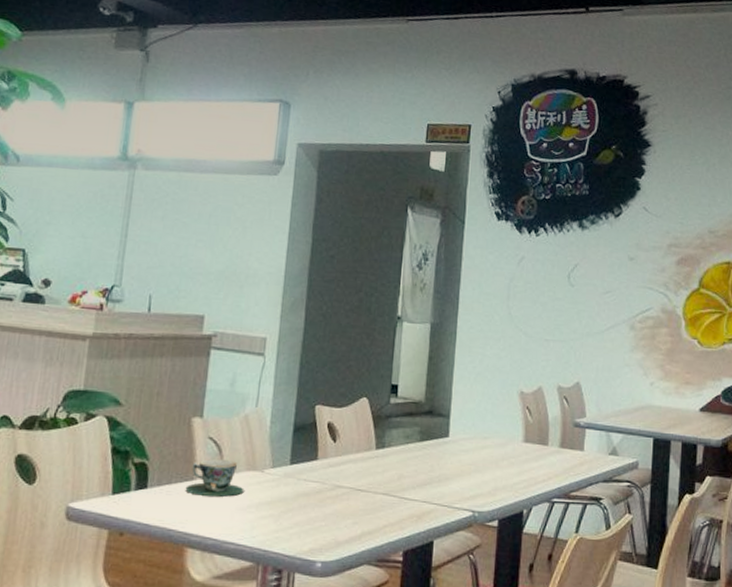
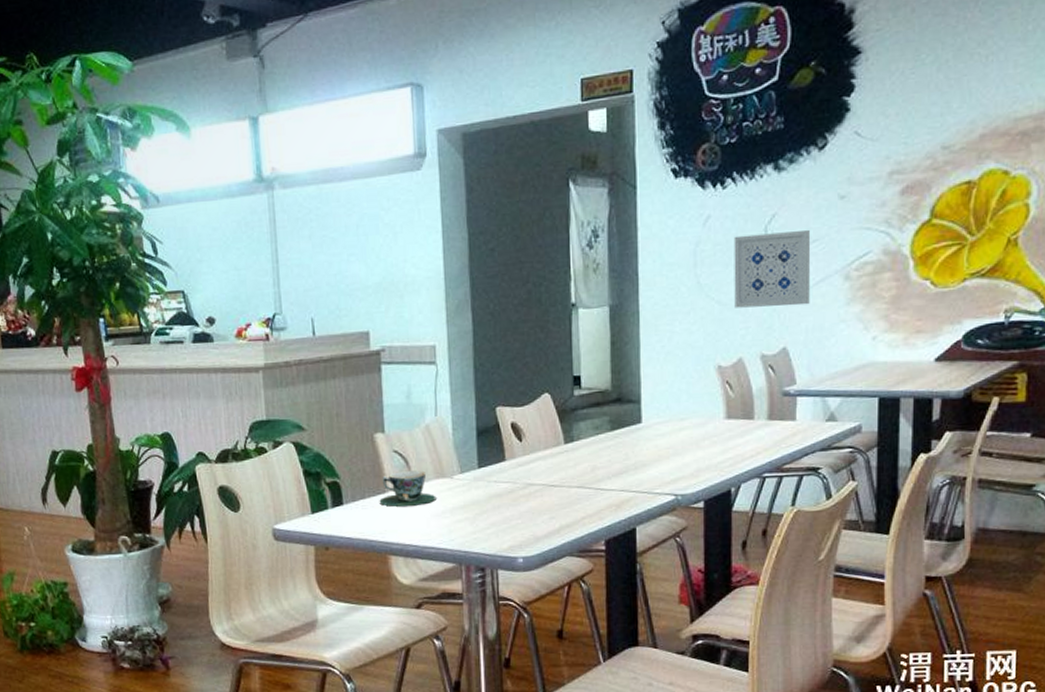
wall art: none [538,278,604,347] -> present [733,229,810,308]

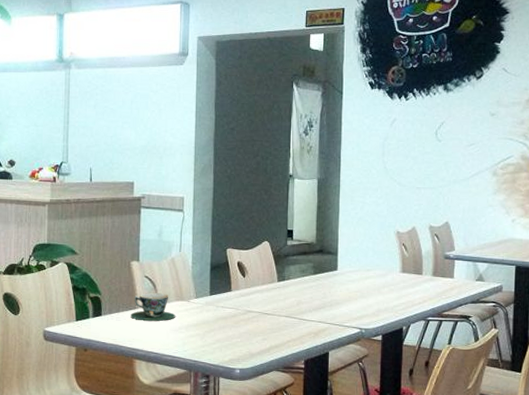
wall art: present [733,229,810,308] -> none [411,135,468,192]

